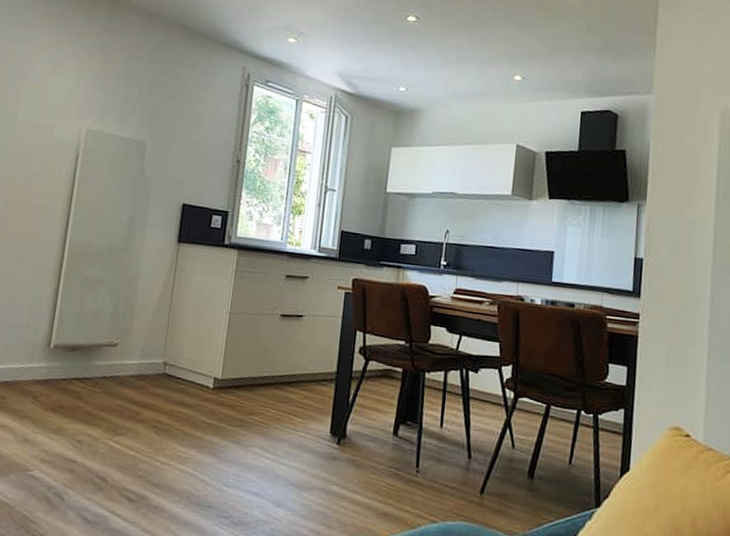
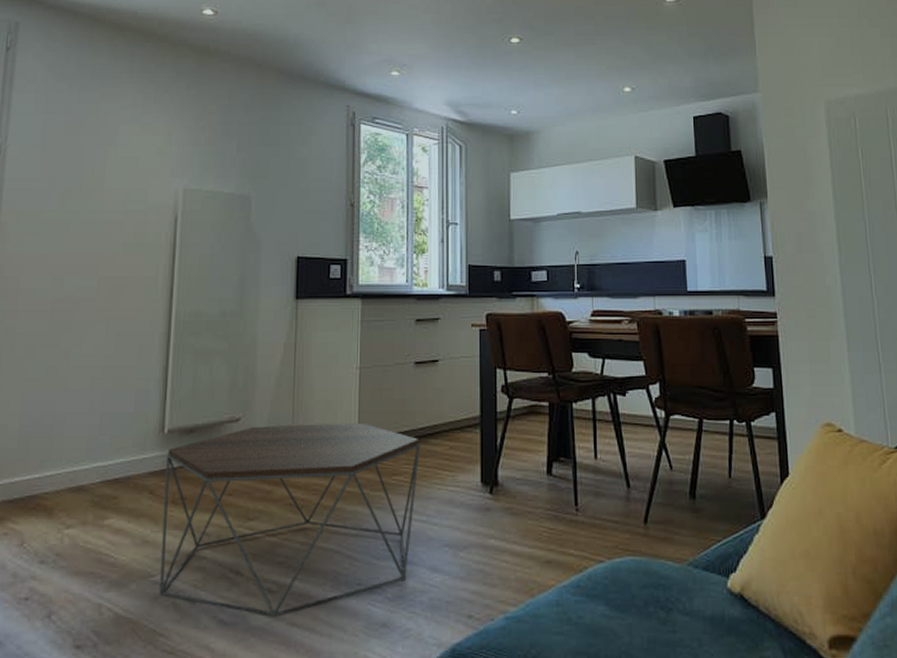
coffee table: none [34,353,278,523] -> present [159,422,421,617]

